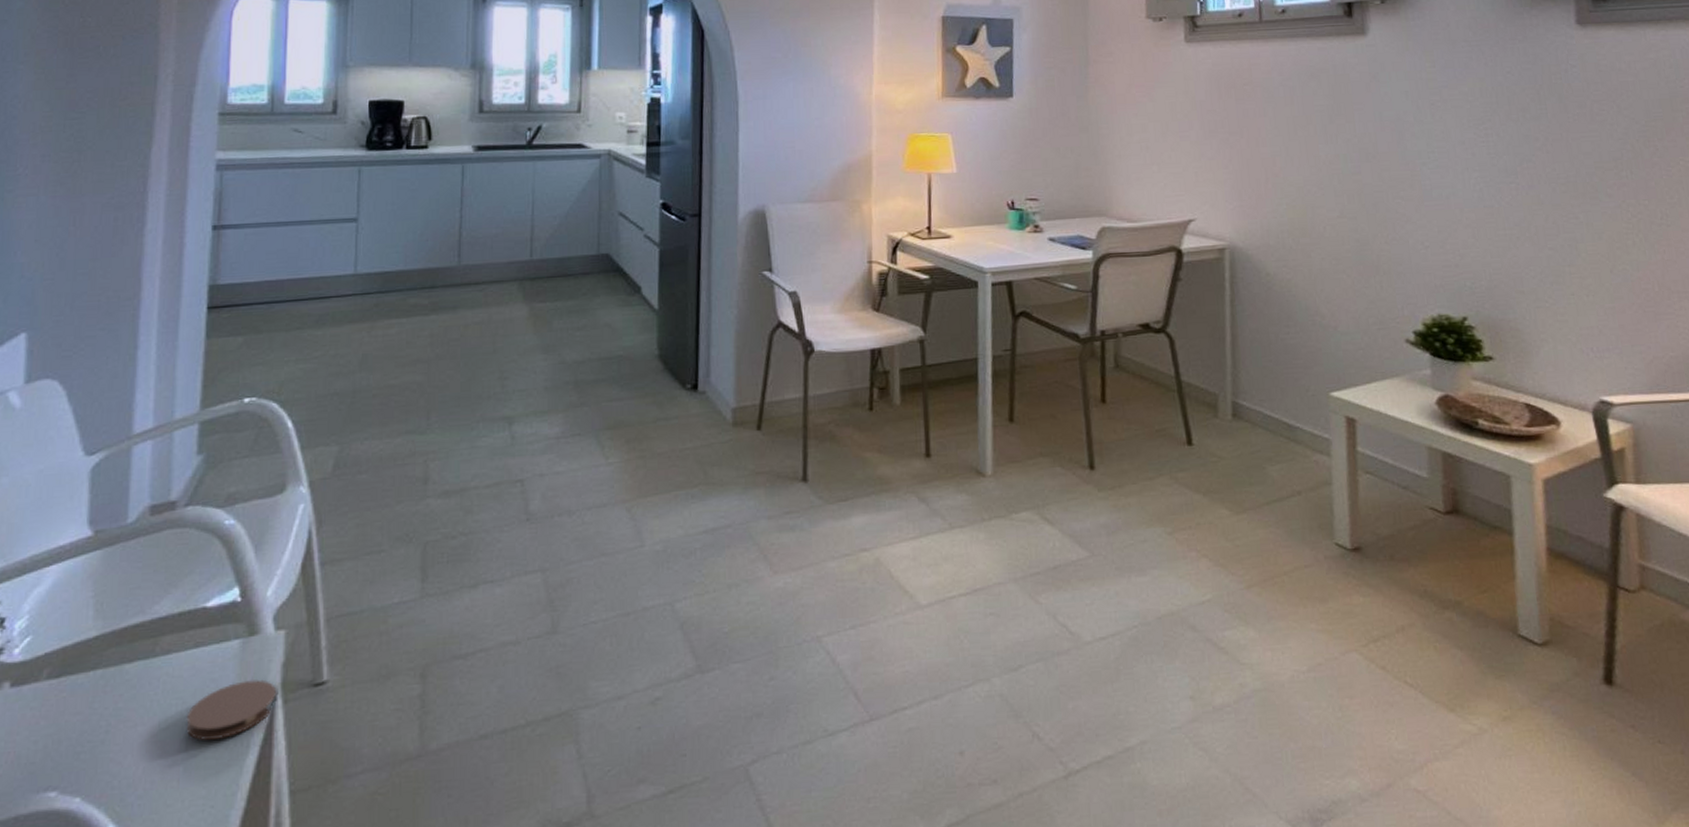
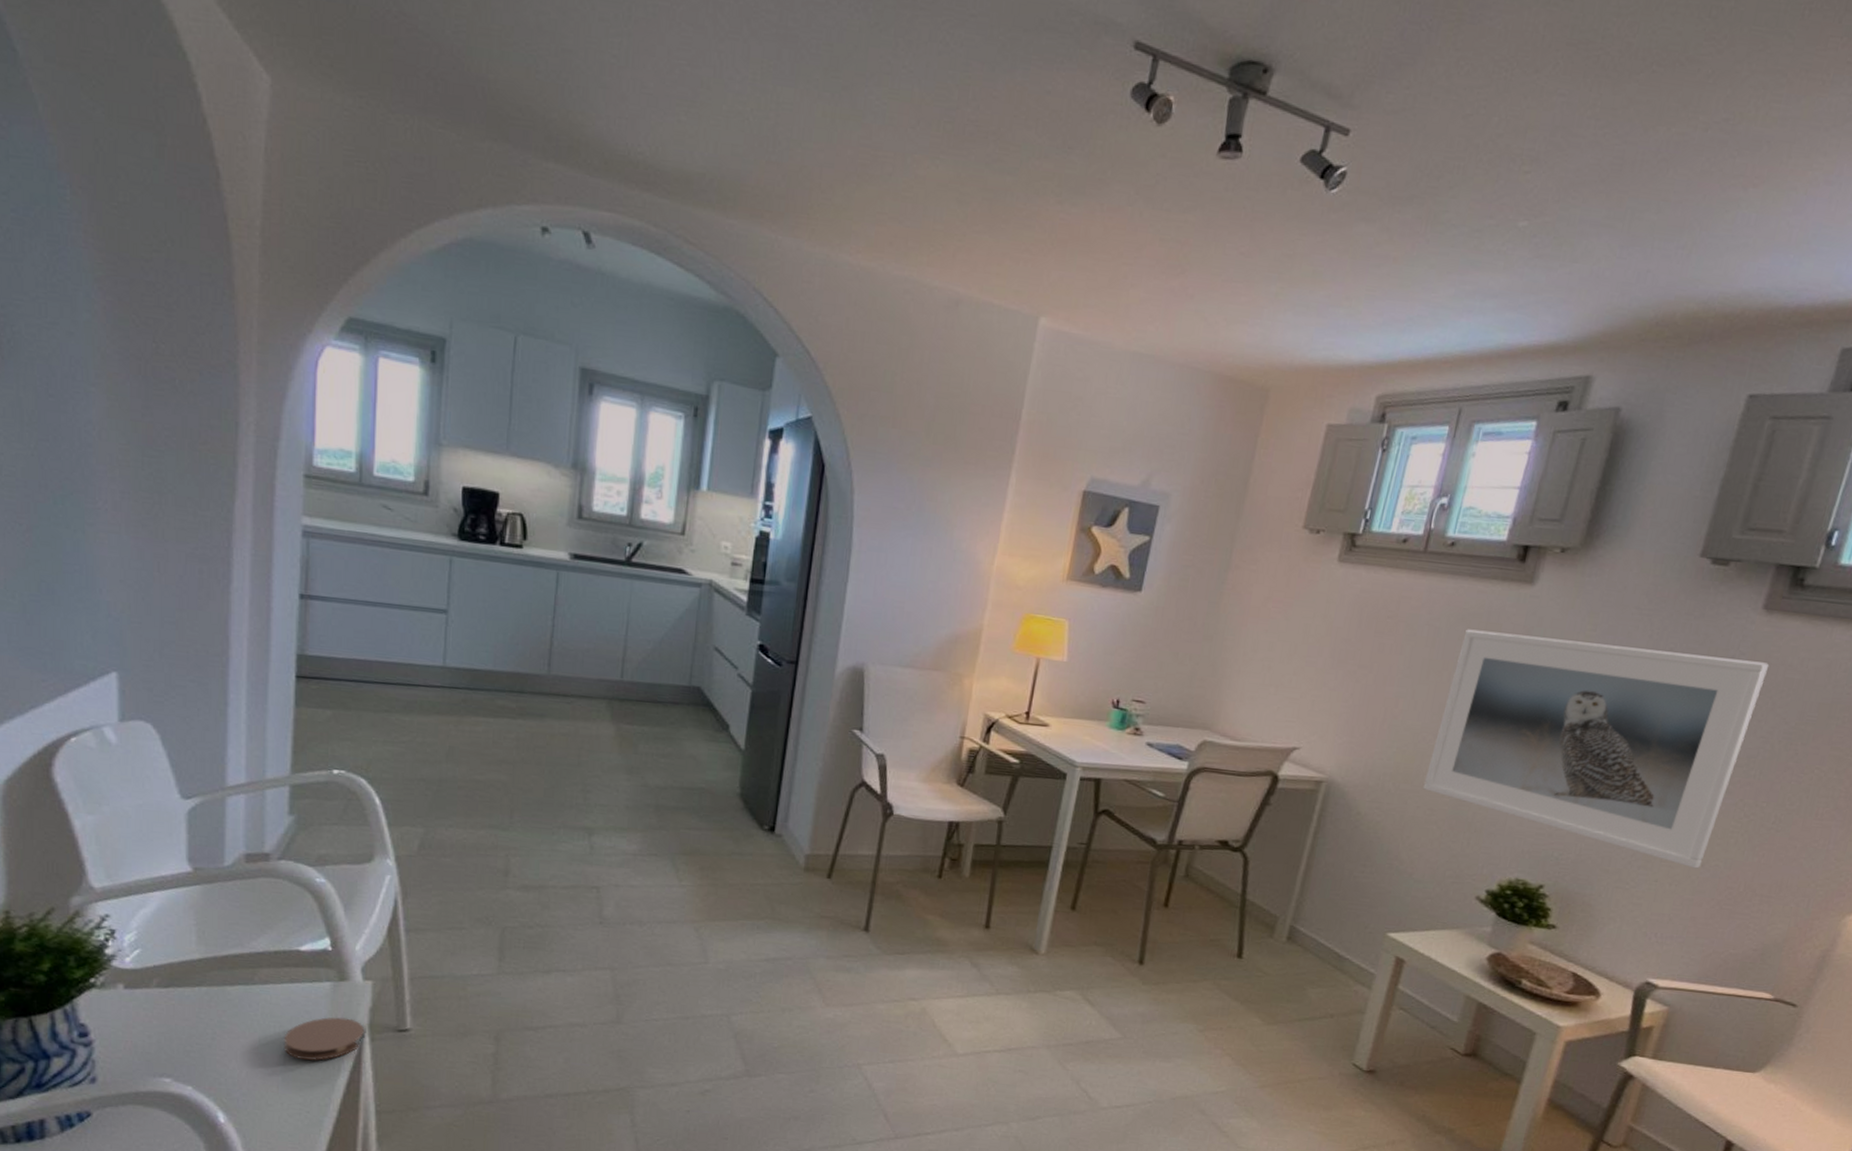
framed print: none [1318,71,1610,276] -> present [1423,629,1769,869]

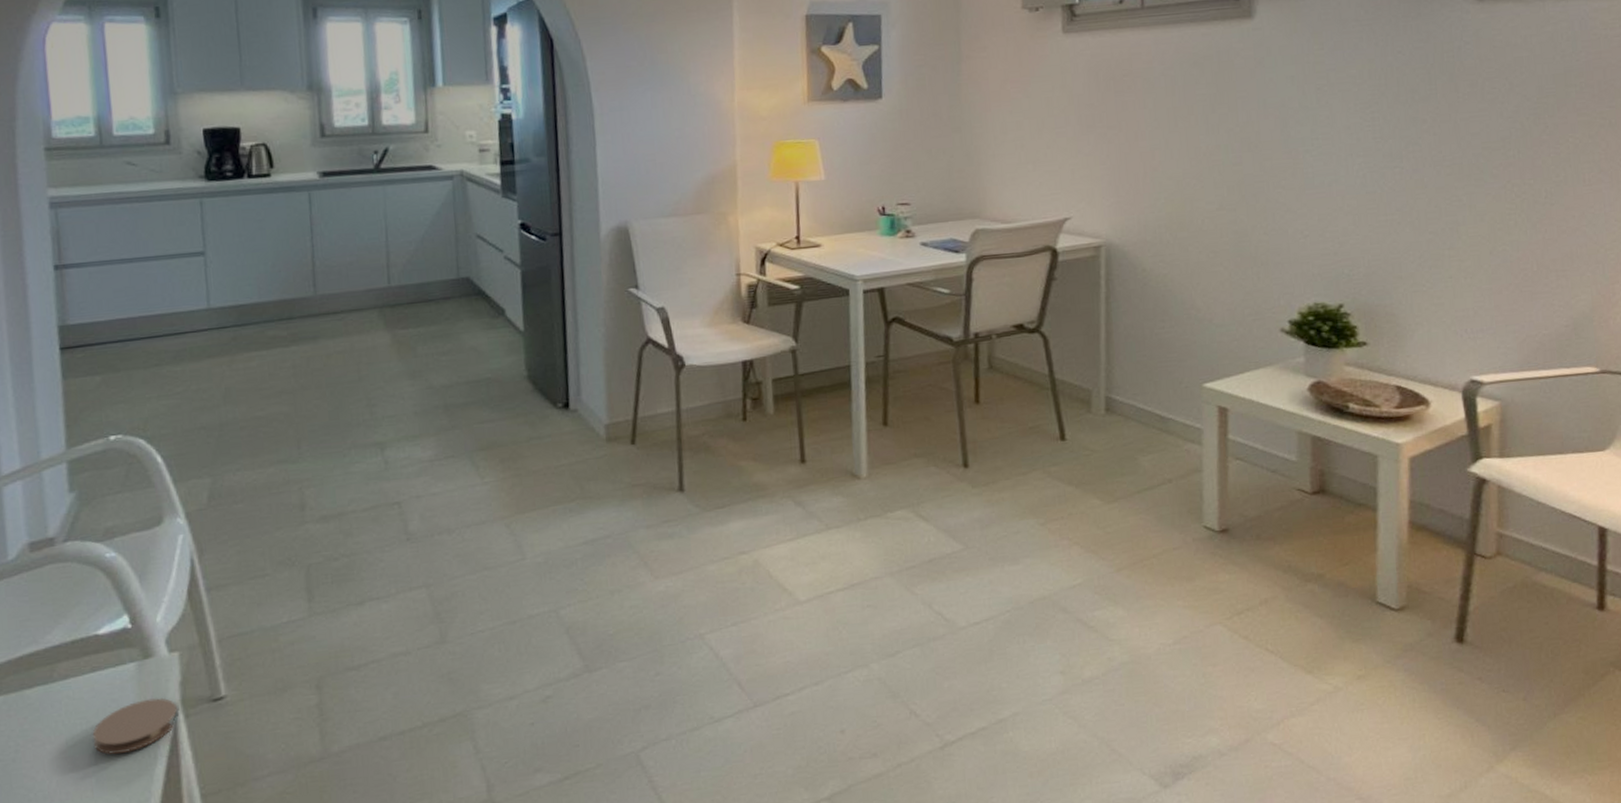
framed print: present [1423,629,1769,869] -> none [1199,47,1495,258]

